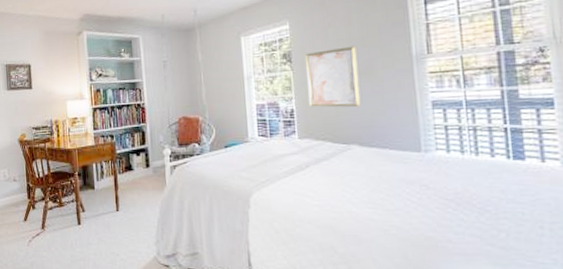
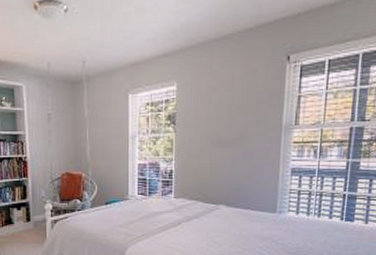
wall art: present [306,46,361,107] -> none [186,112,235,170]

